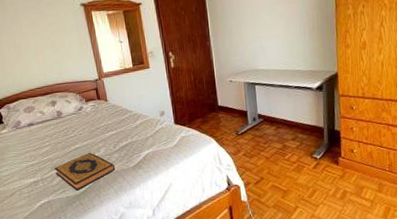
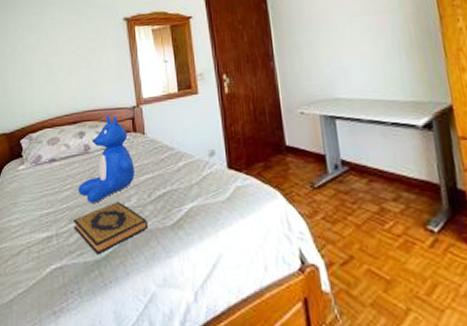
teddy bear: none [55,87,101,155] -> present [78,116,134,203]

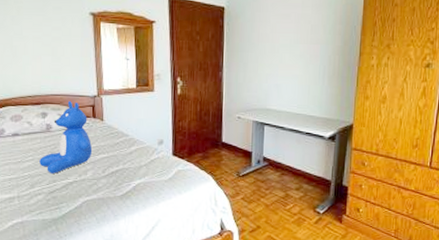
hardback book: present [73,202,148,255] -> none [34,174,101,214]

